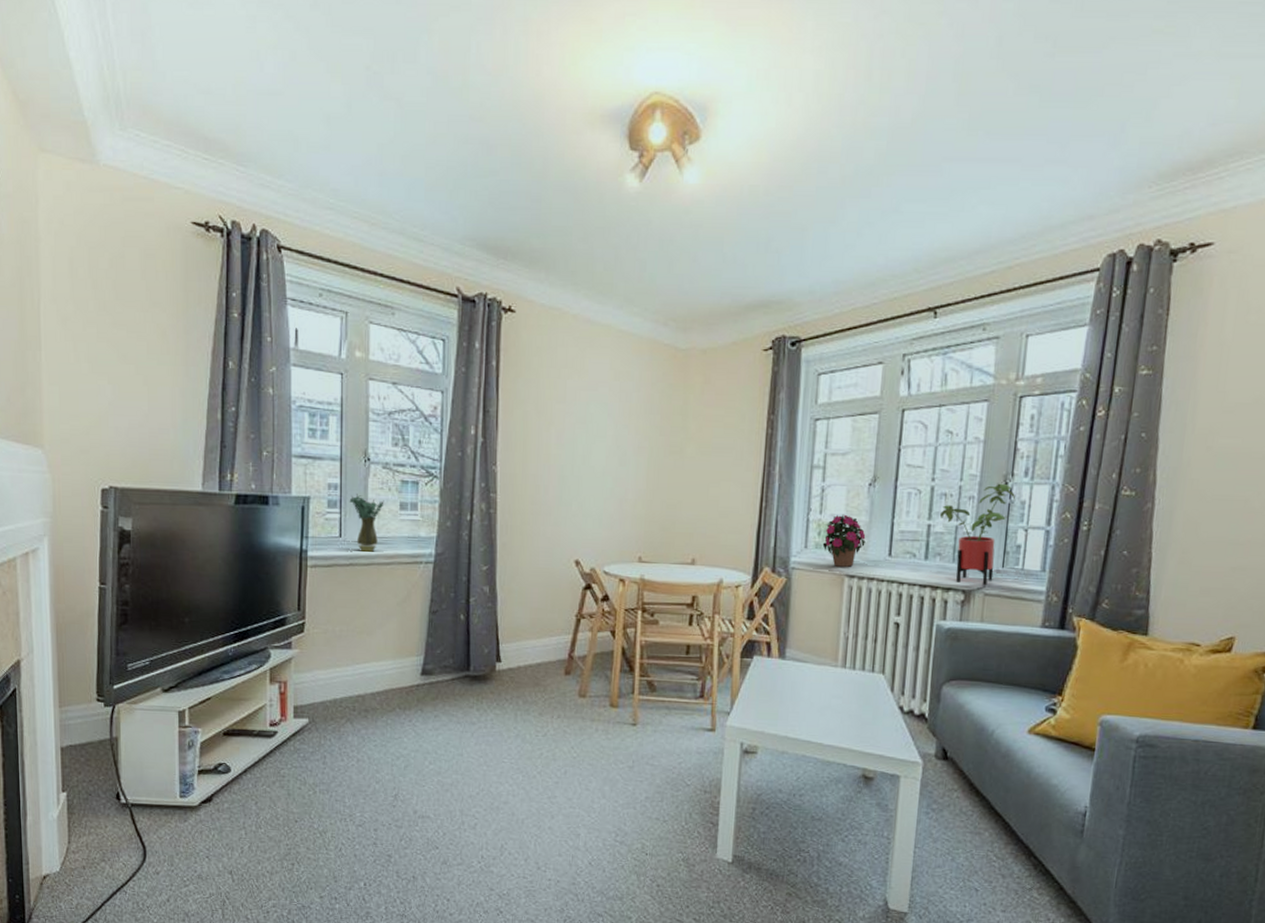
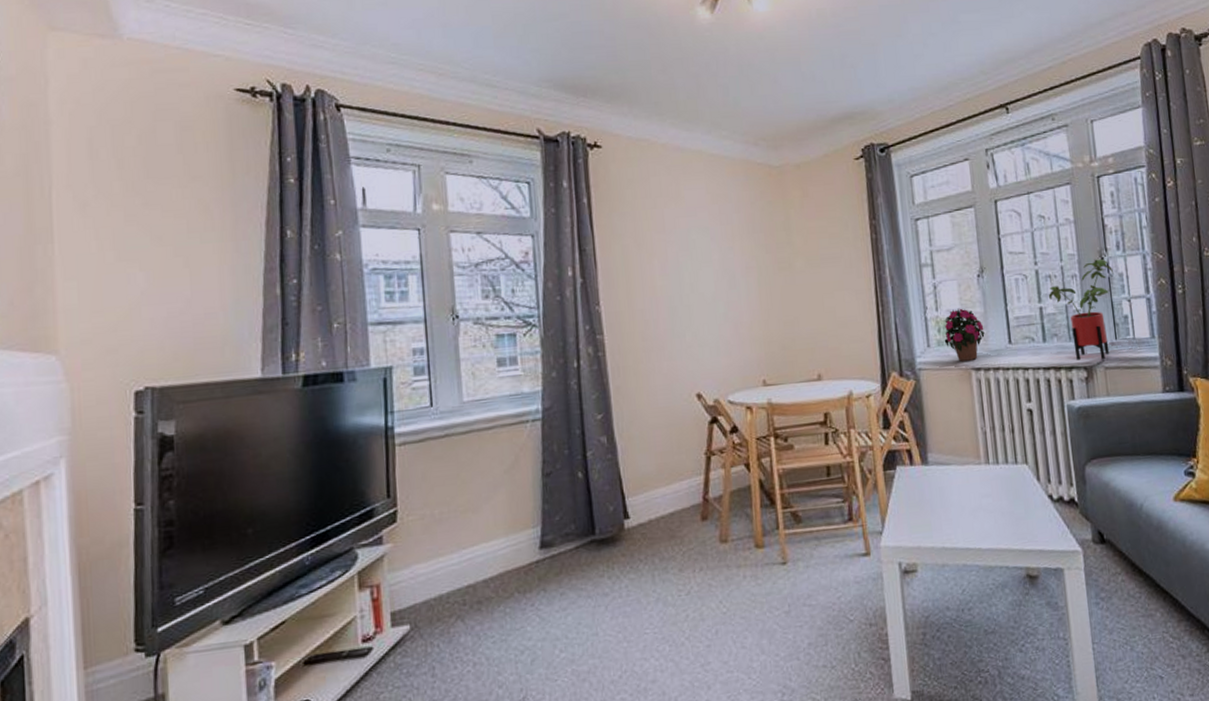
vase: present [349,494,384,553] -> none [438,356,479,420]

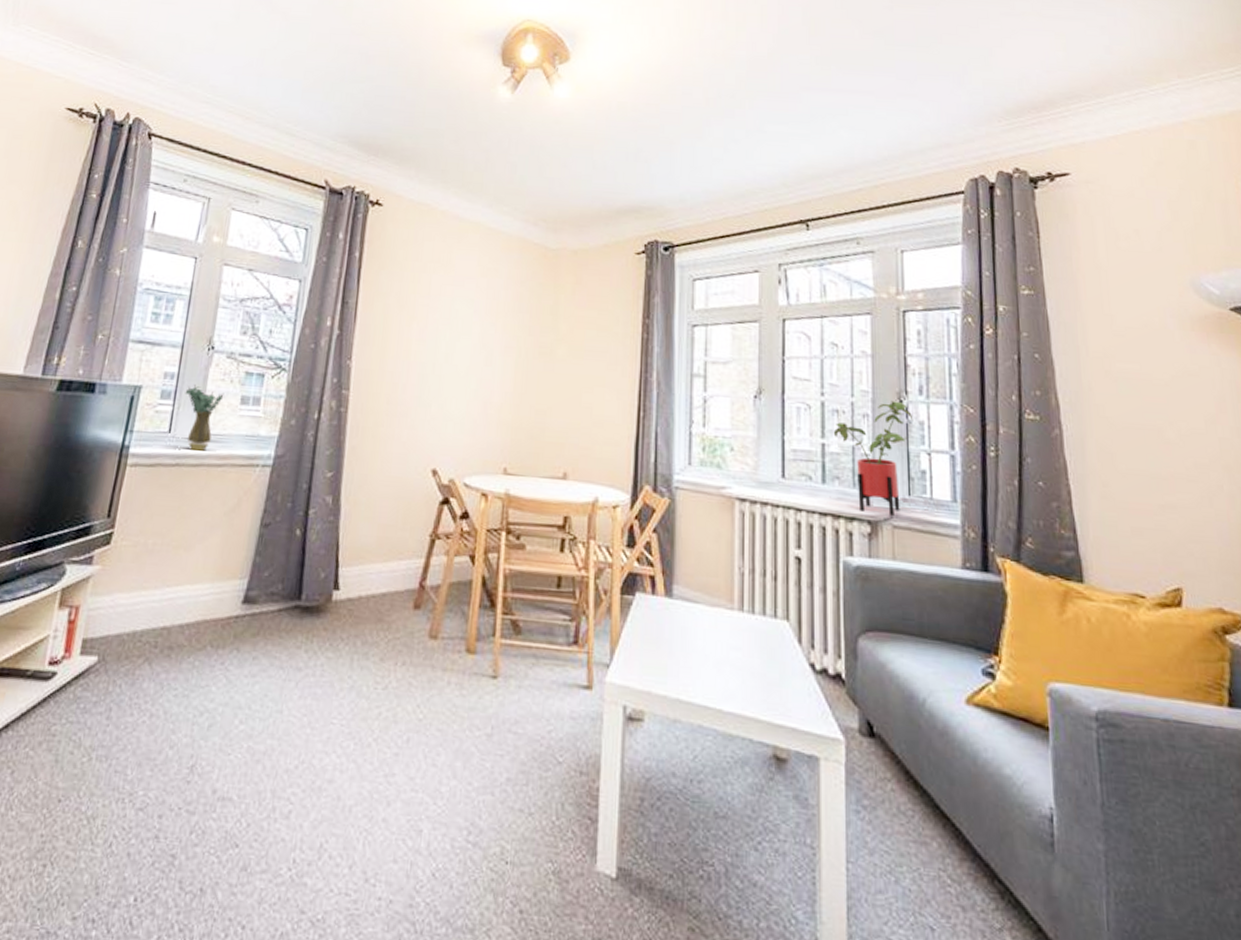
vase: none [438,356,479,420] -> present [185,385,224,452]
potted flower: present [944,308,985,362] -> none [708,428,755,490]

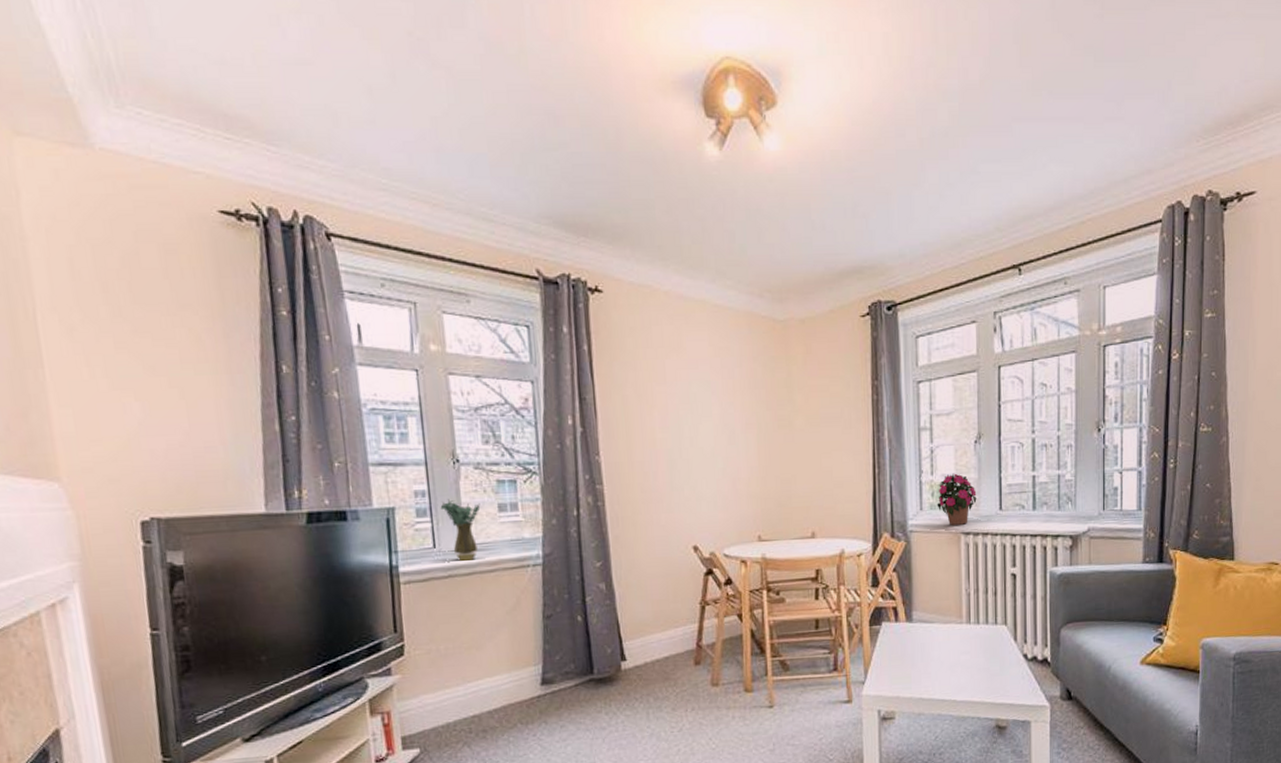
potted flower: none [708,428,755,490] -> present [937,473,977,526]
house plant: present [833,400,914,516] -> none [1042,430,1109,529]

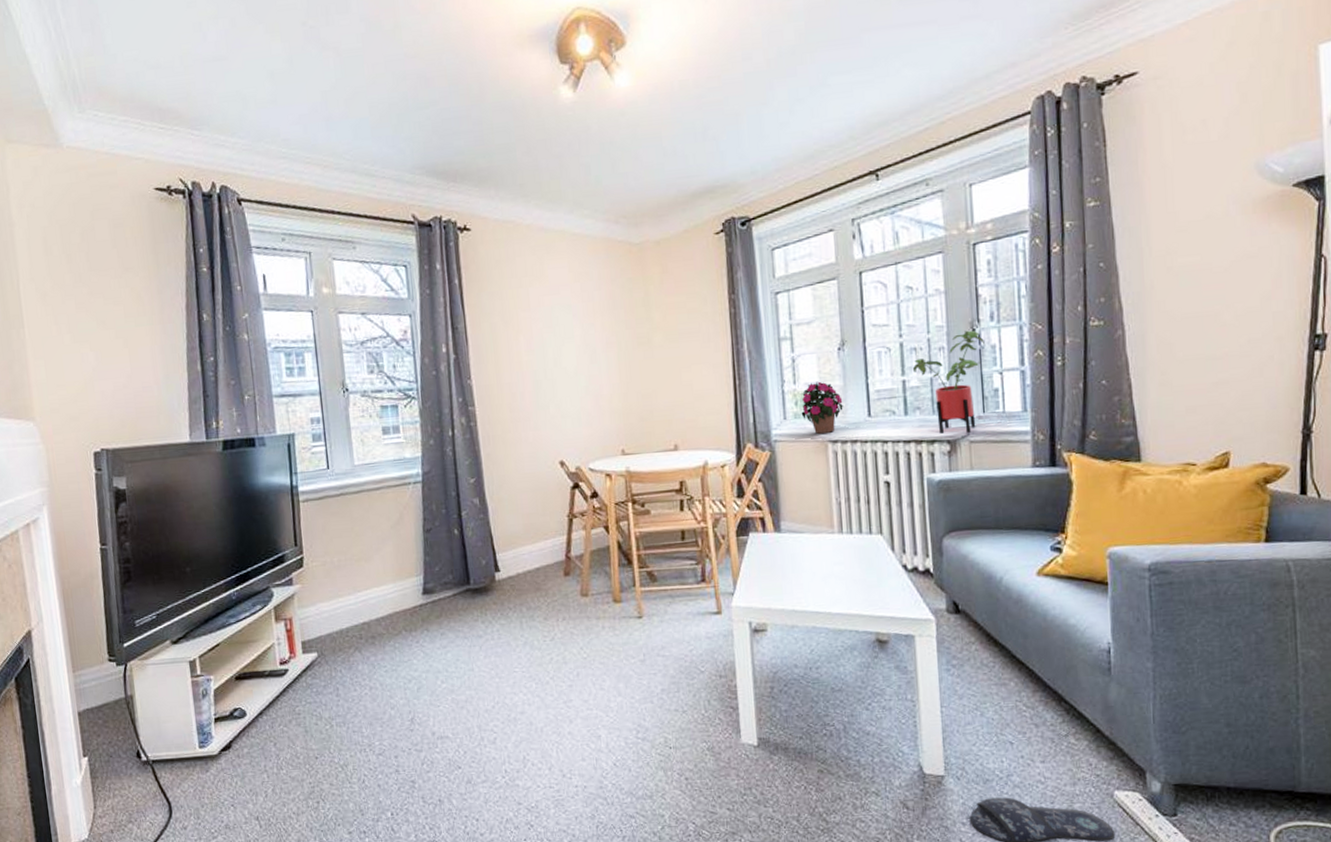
vase: present [440,499,481,562] -> none [333,425,367,481]
house plant: none [1042,430,1109,529] -> present [912,330,986,434]

